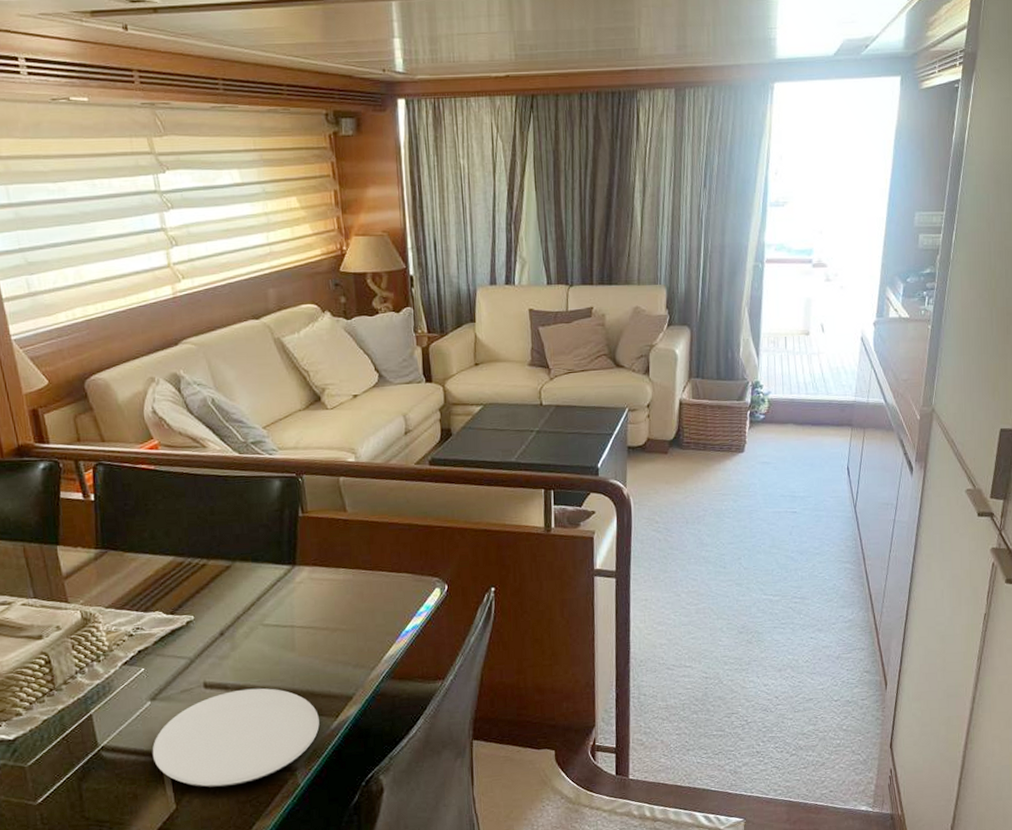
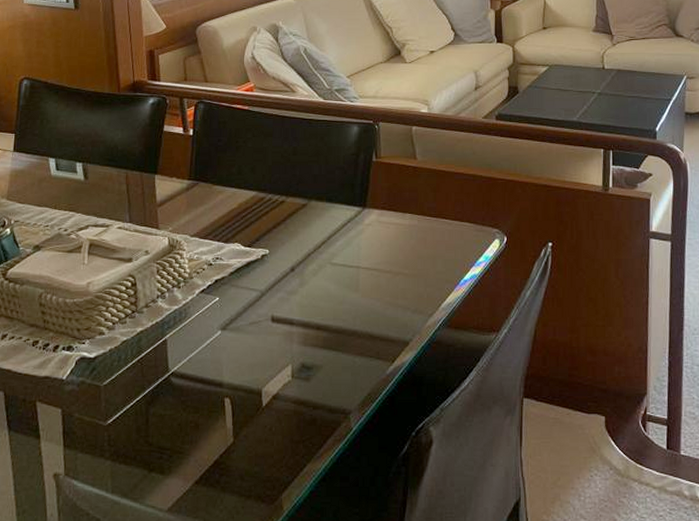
plate: present [152,688,320,788] -> none [217,326,376,425]

